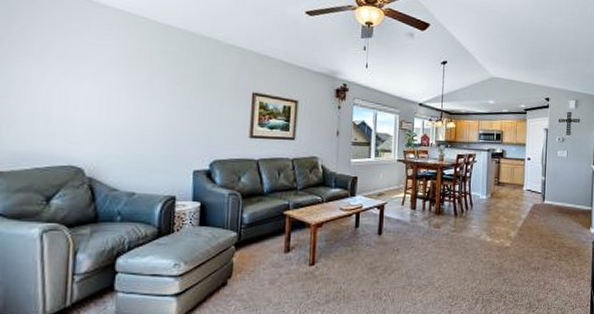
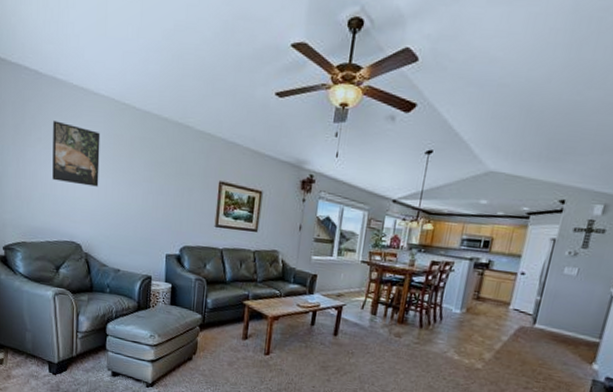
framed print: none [46,33,113,103] -> present [52,120,101,187]

